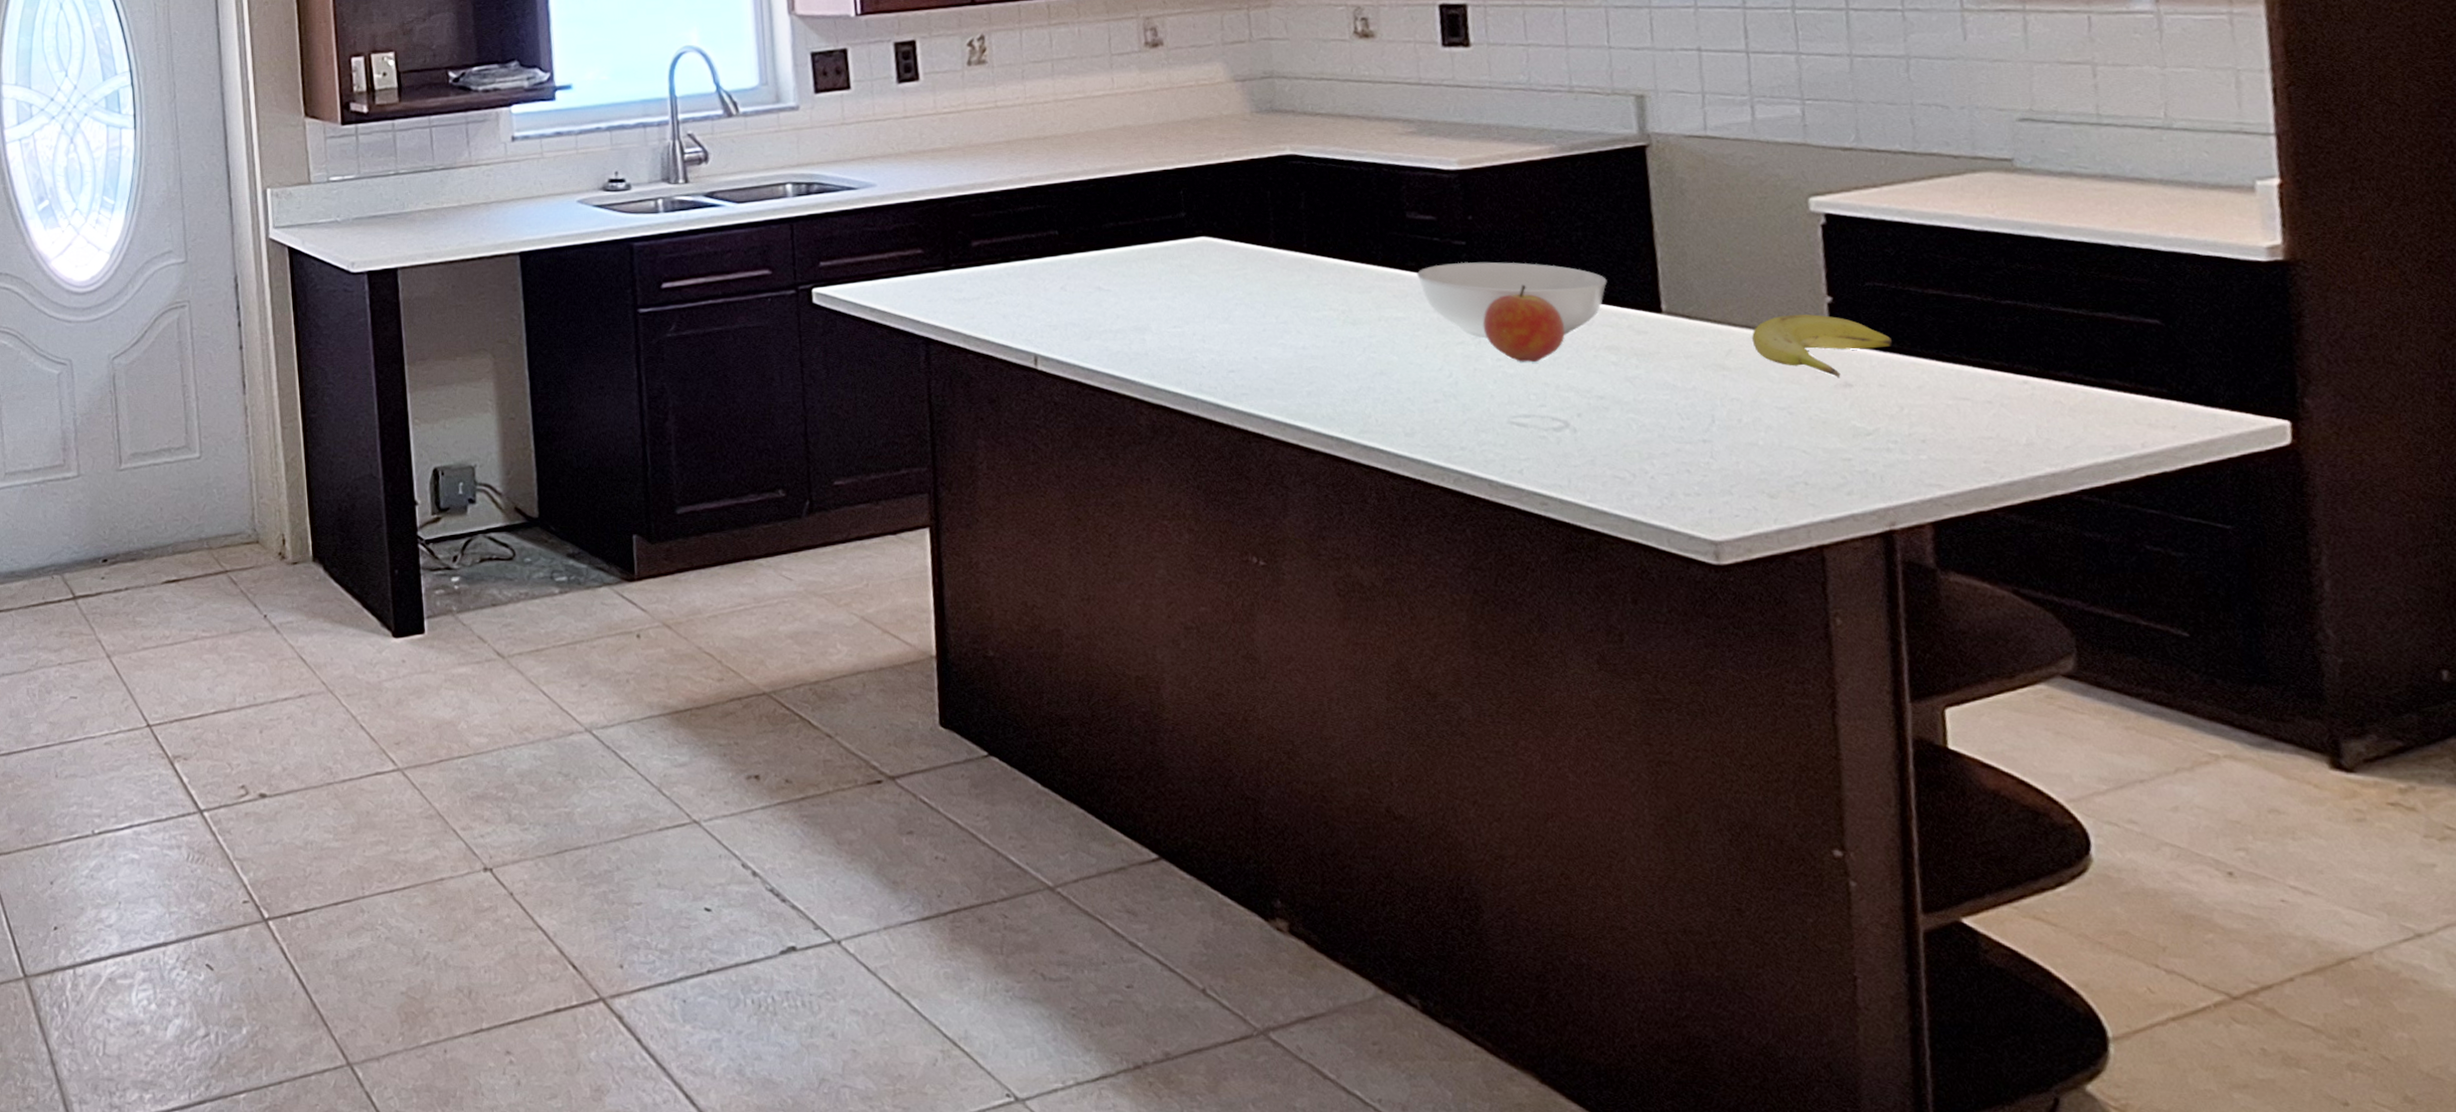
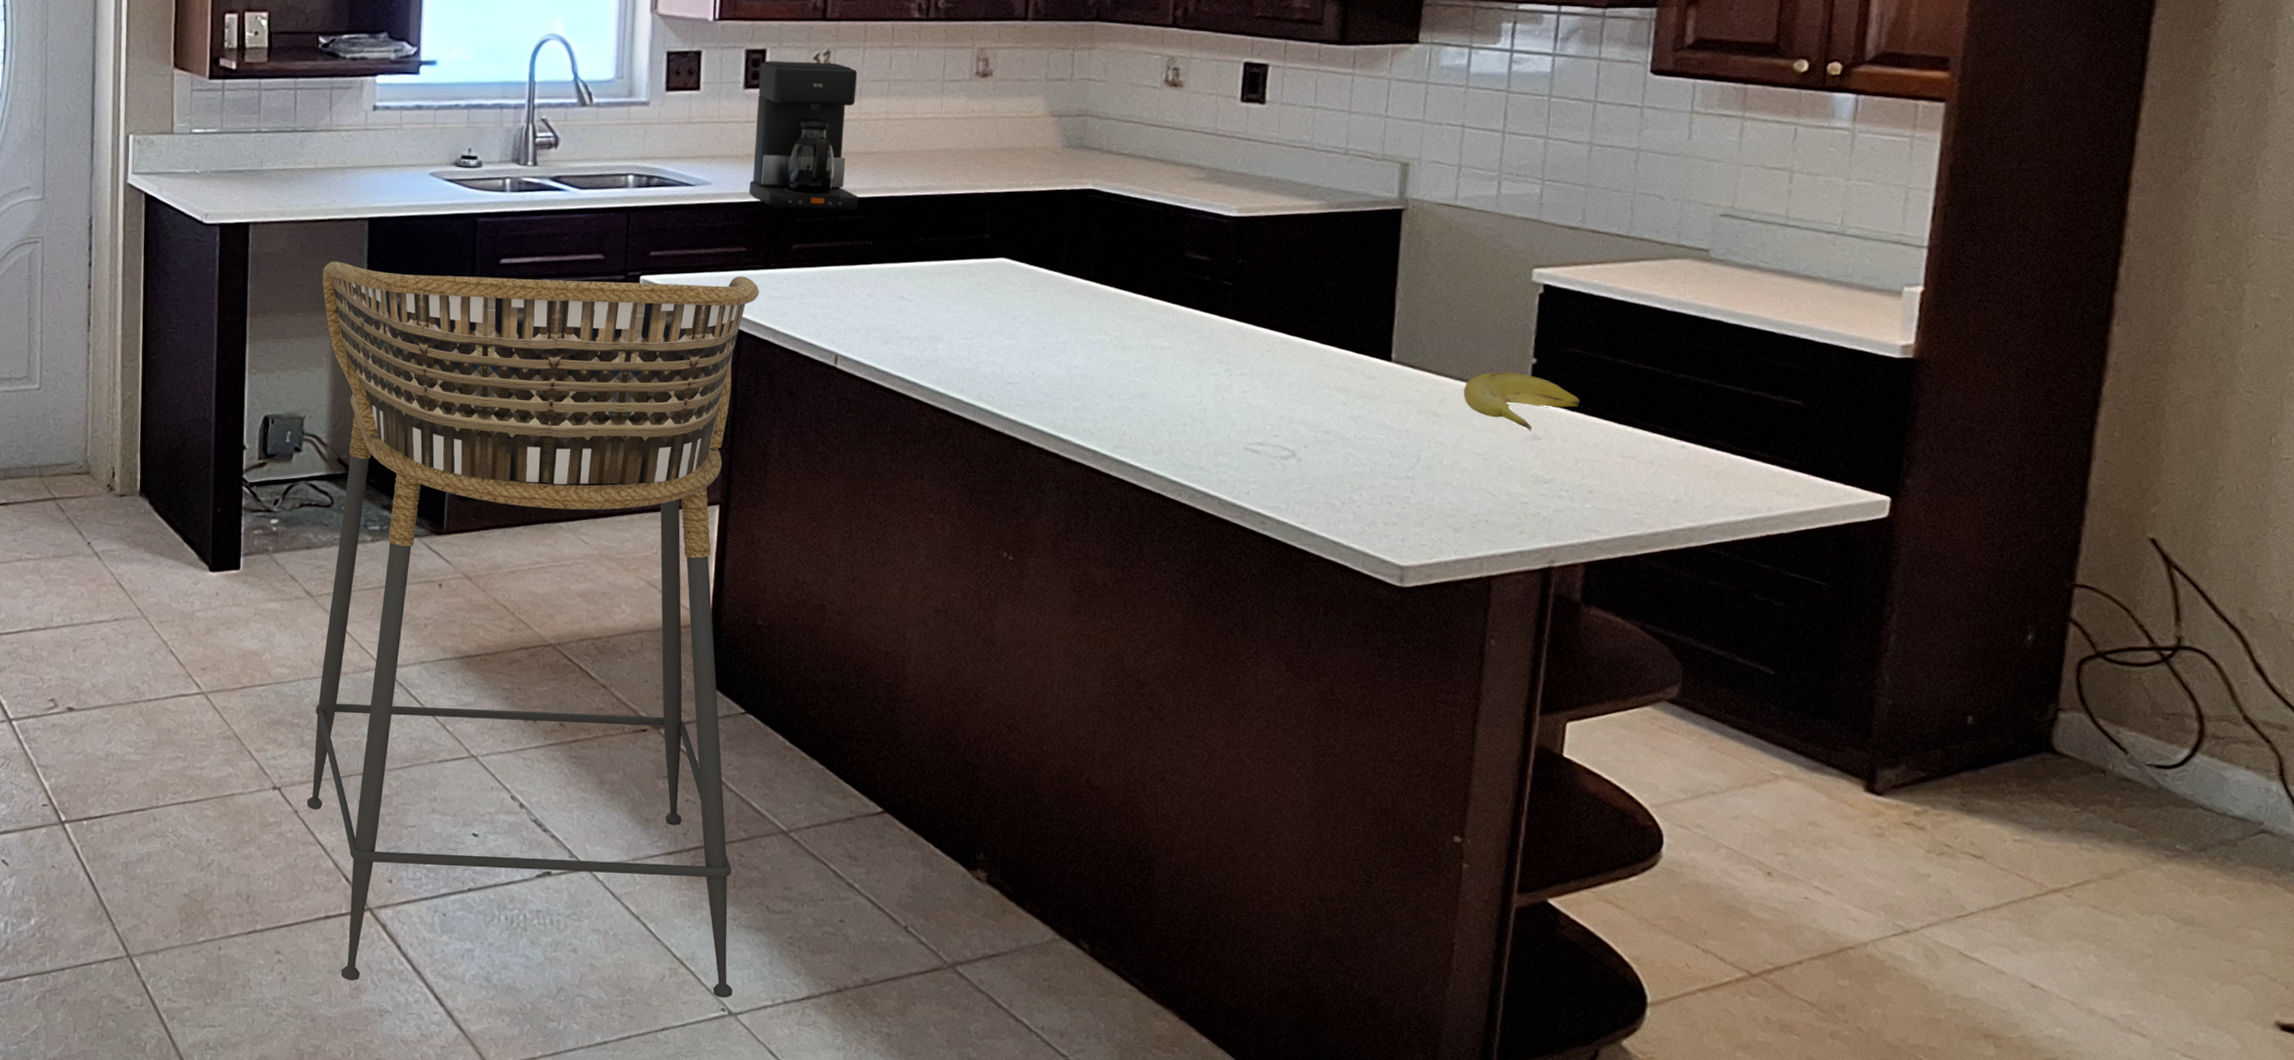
bar stool: none [478,280,1017,1082] -> present [306,261,759,998]
coffee maker: none [911,47,1037,206] -> present [749,60,858,211]
bowl: present [1416,262,1607,339] -> none [1185,301,1349,374]
fruit: present [1482,285,1565,363] -> none [1236,326,1306,397]

